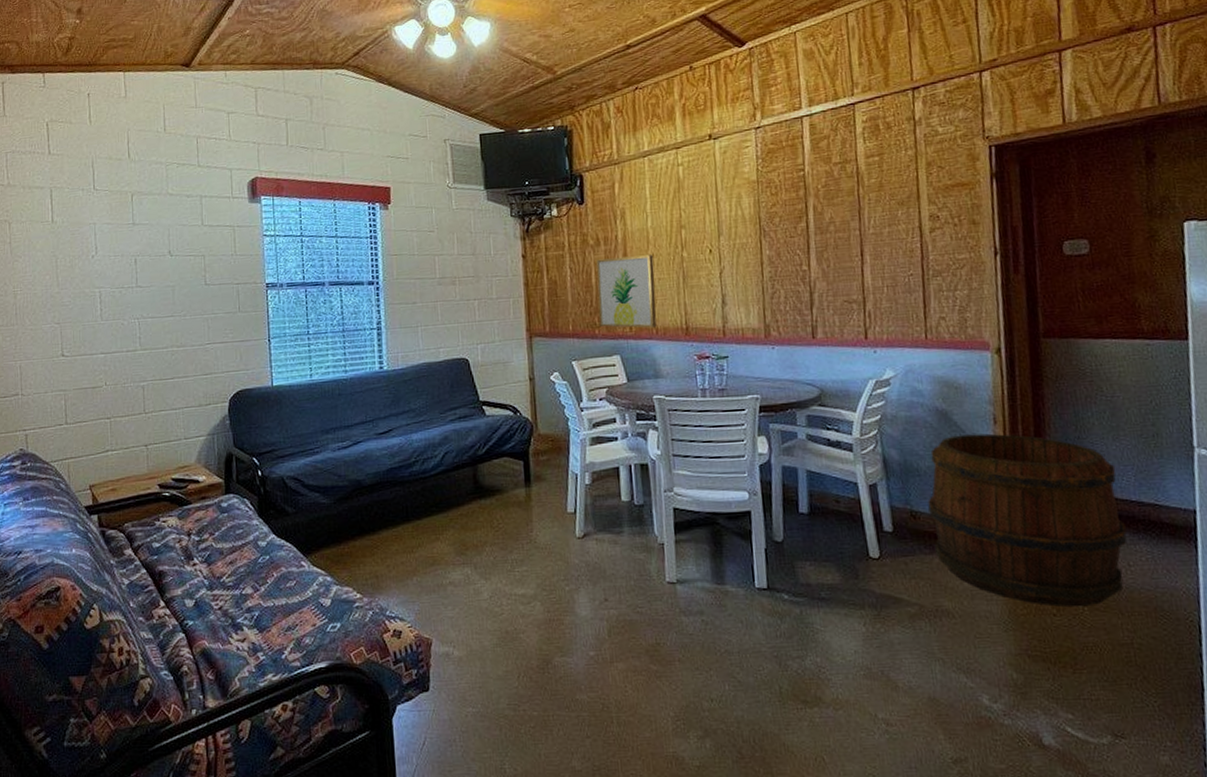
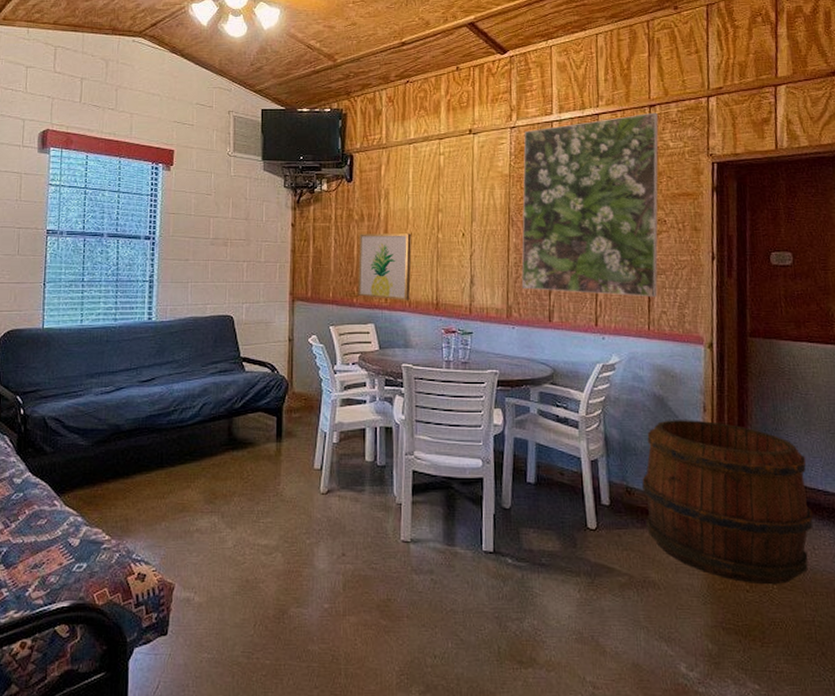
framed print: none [770,95,934,305] -> present [521,112,659,298]

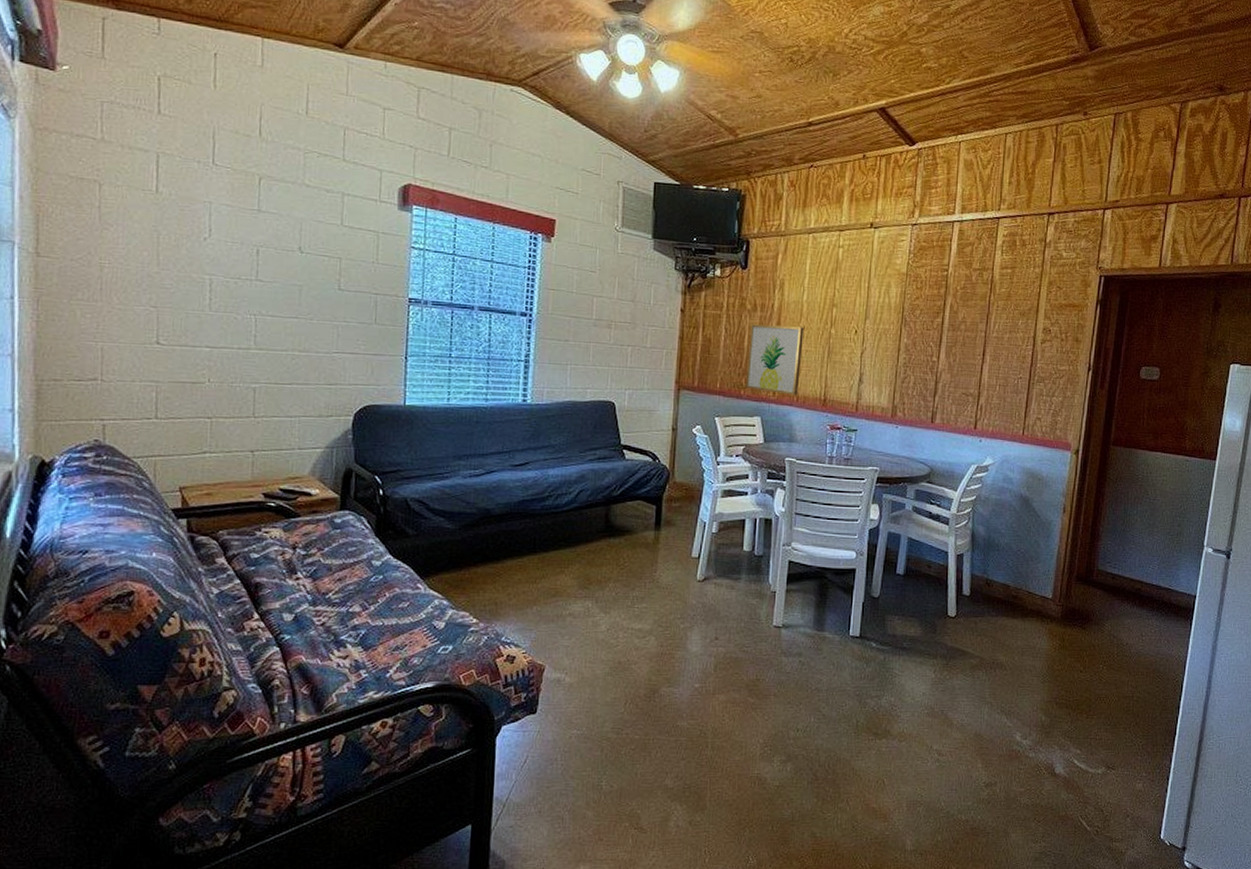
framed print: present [521,112,659,298] -> none [909,220,1056,404]
barrel: present [642,420,813,585] -> none [999,519,1146,666]

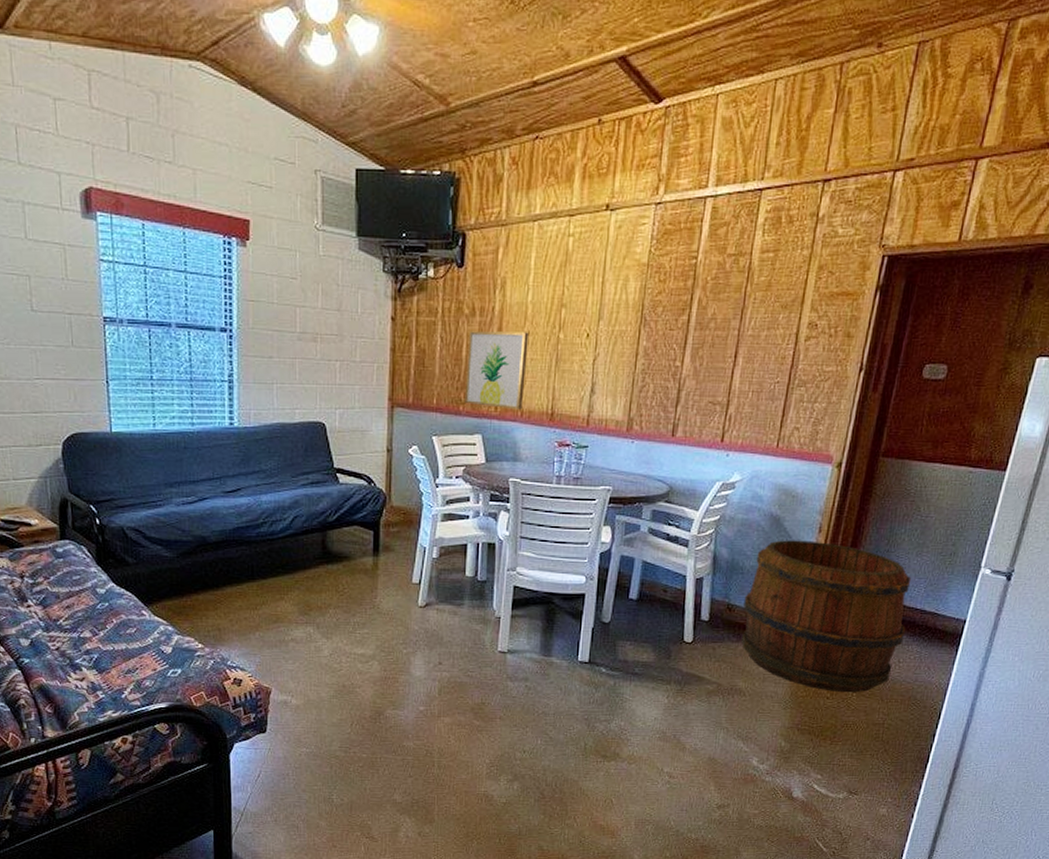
barrel: none [999,519,1146,666] -> present [741,540,912,693]

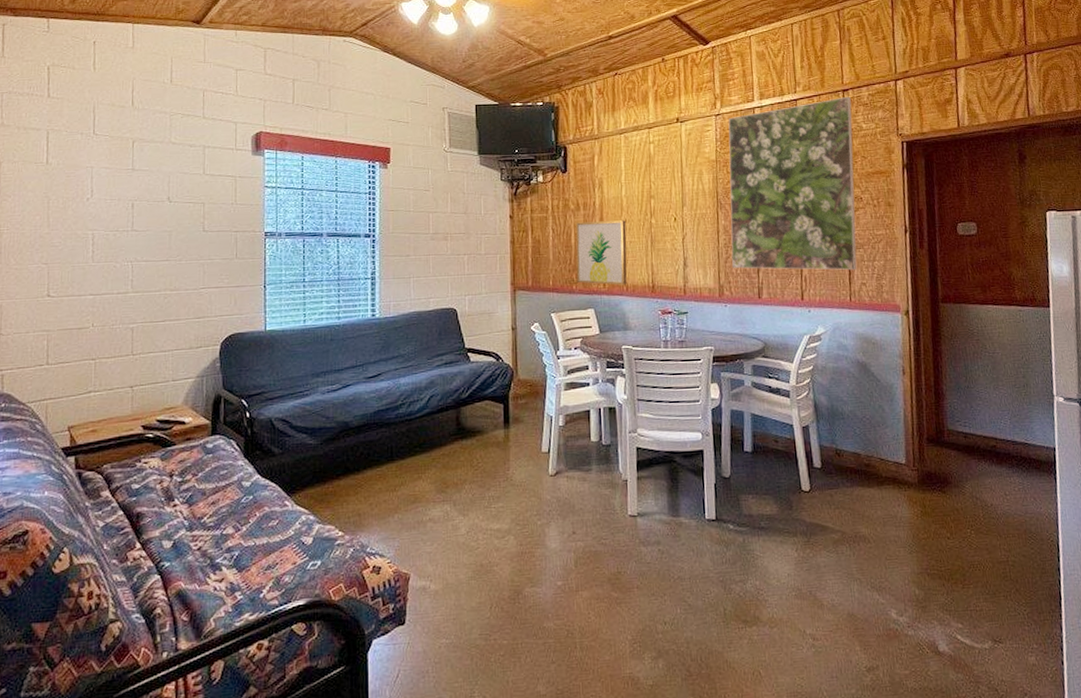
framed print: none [647,189,833,412] -> present [728,96,857,271]
barrel: present [741,540,912,693] -> none [849,383,1004,531]

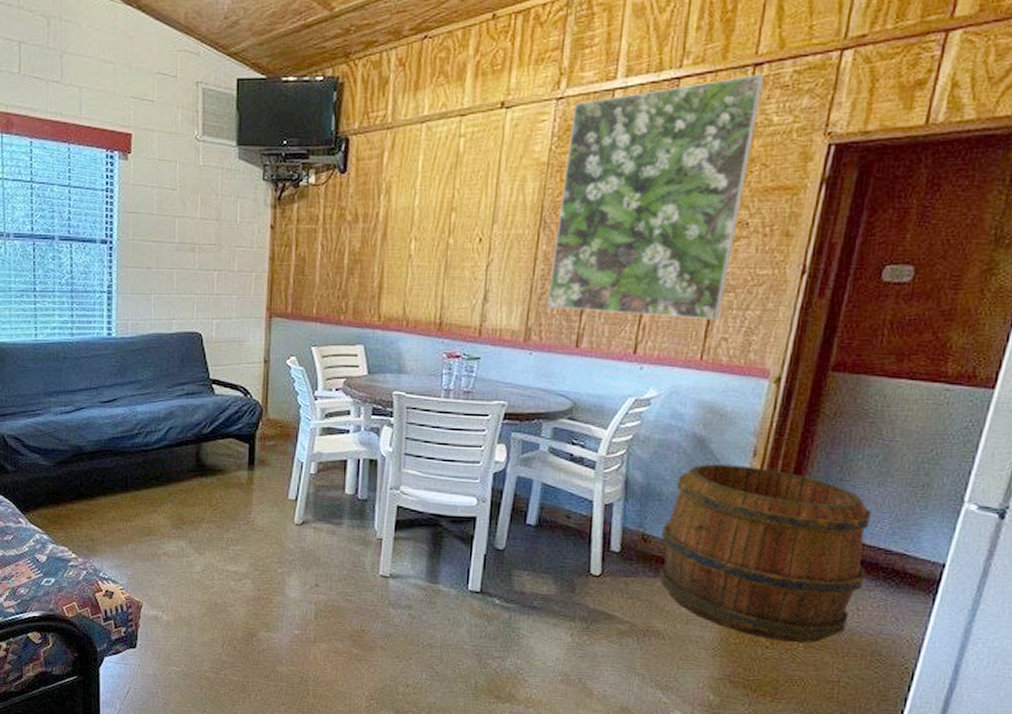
wall art: present [575,220,627,285] -> none [346,238,415,319]
barrel: none [849,383,1004,531] -> present [658,464,872,643]

